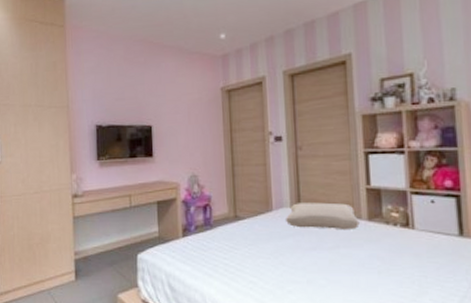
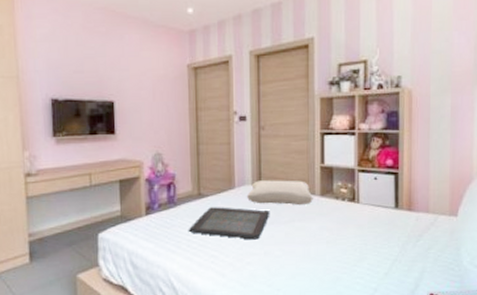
serving tray: none [225,230,312,266] -> present [188,207,270,240]

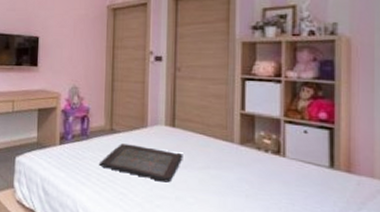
pillow: present [247,180,313,206] -> none [160,122,231,153]

